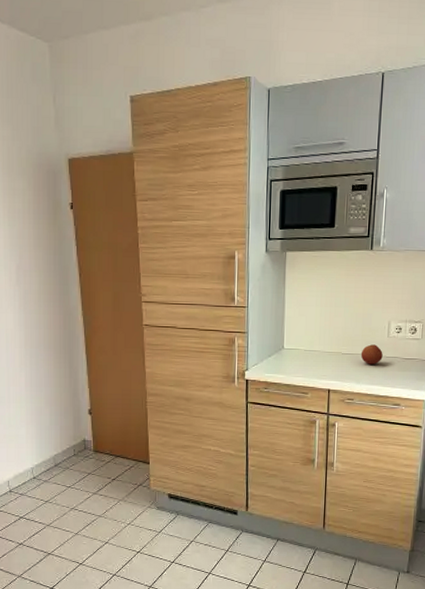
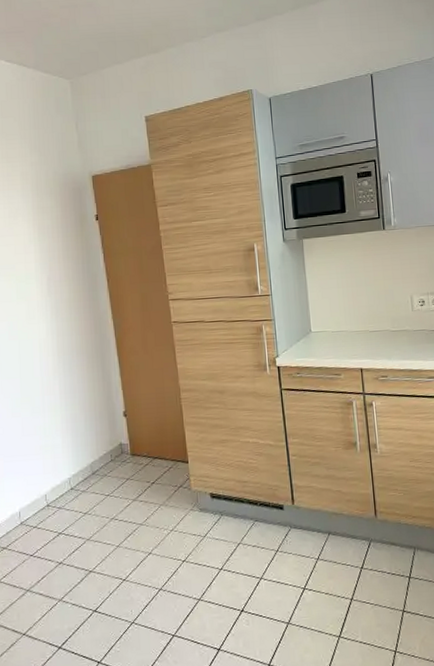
fruit: present [360,344,383,365] -> none [388,319,410,340]

